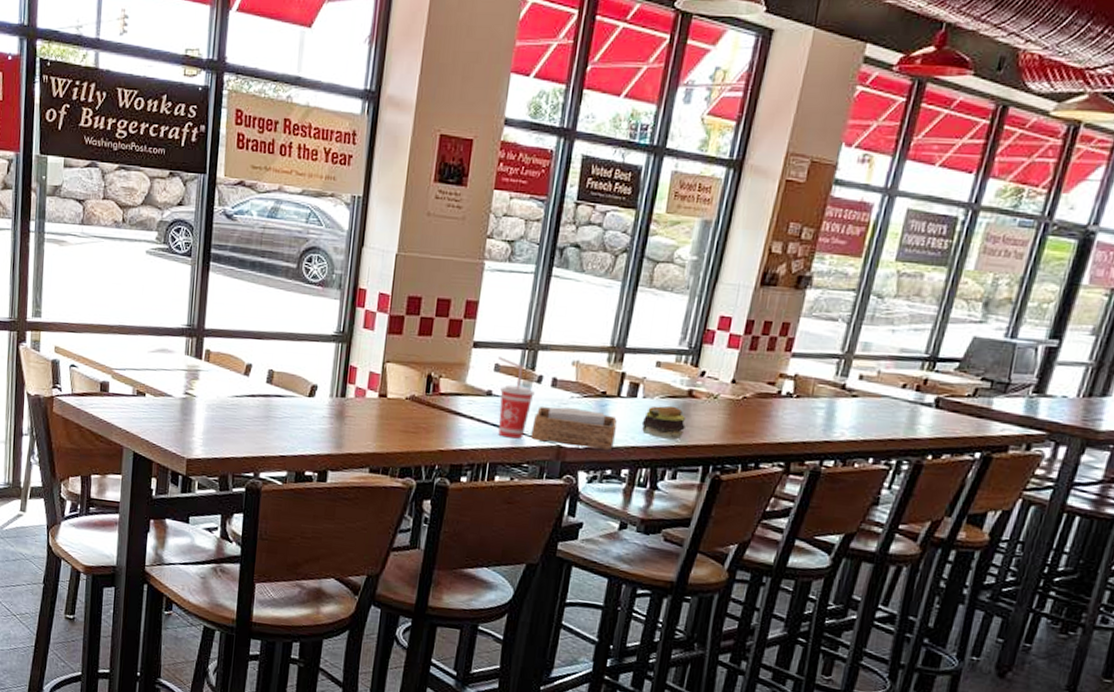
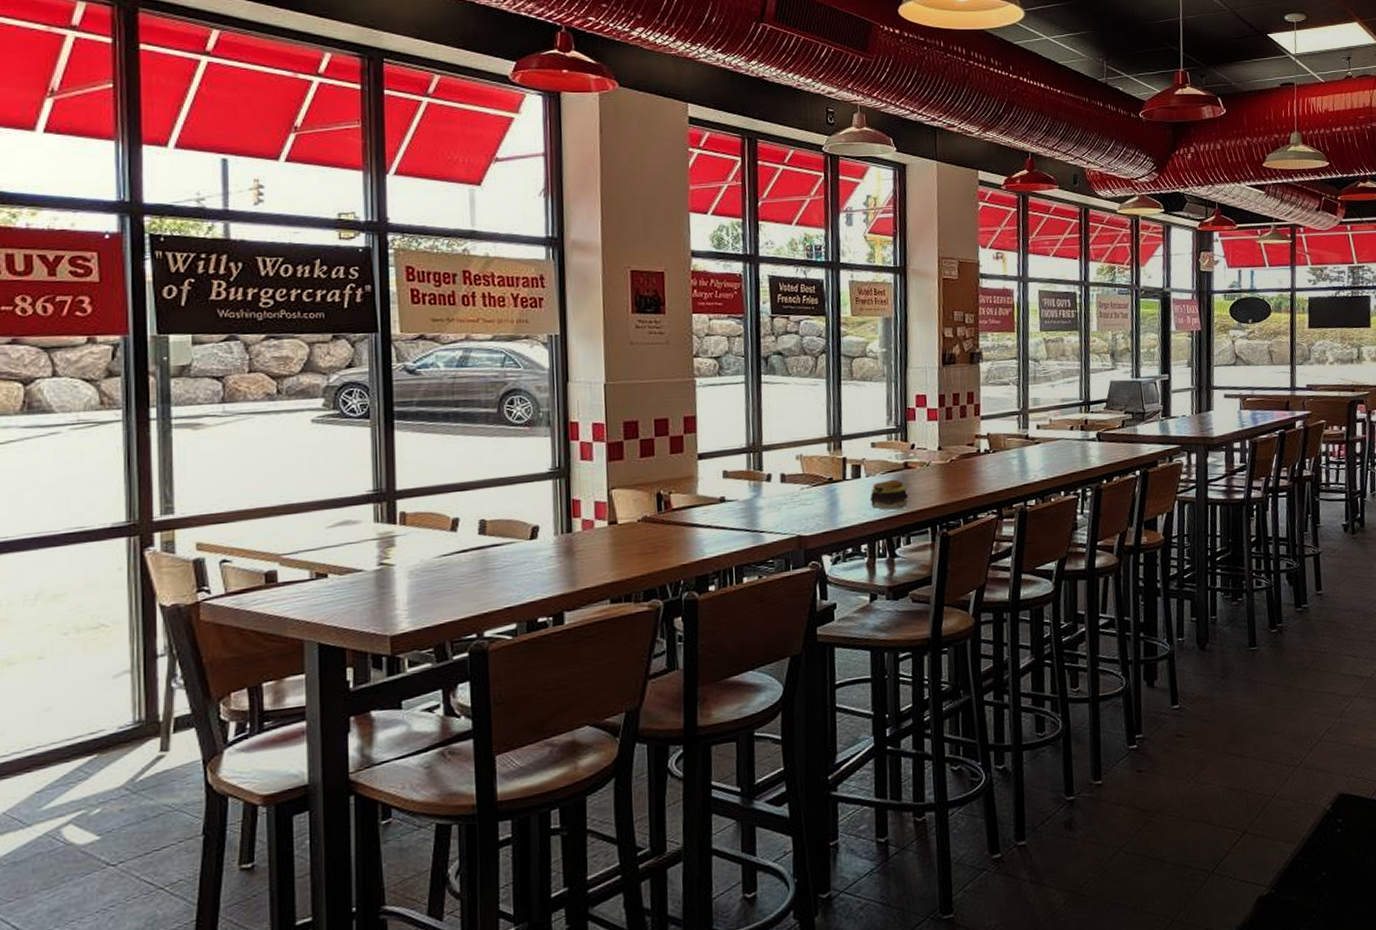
beverage cup: present [498,356,535,439] -> none [725,463,766,539]
napkin holder: present [530,407,617,451] -> none [770,497,849,536]

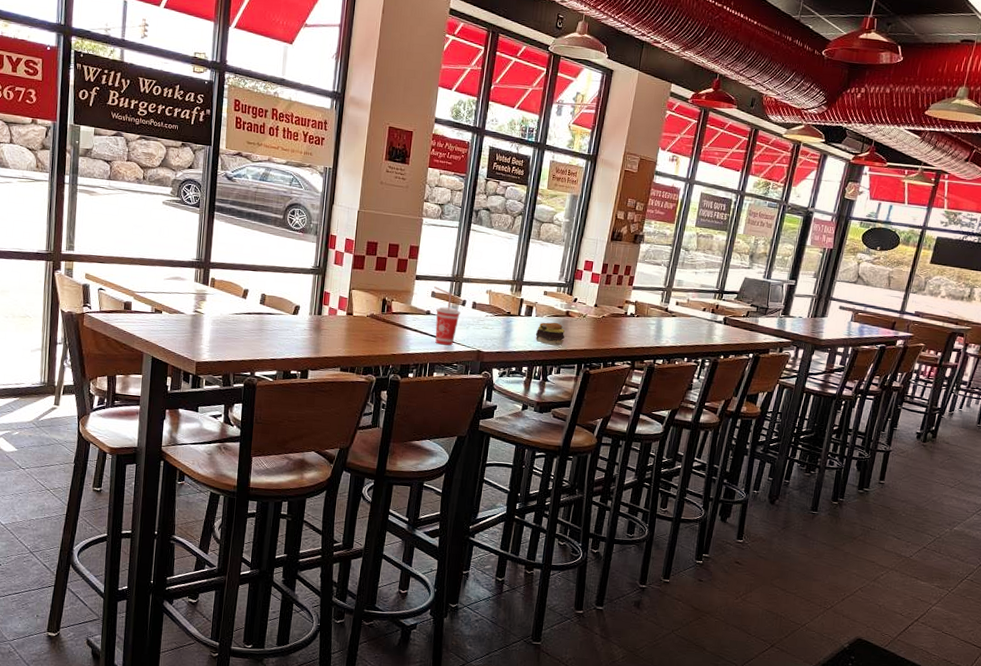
beverage cup: none [725,463,766,539] -> present [434,286,461,346]

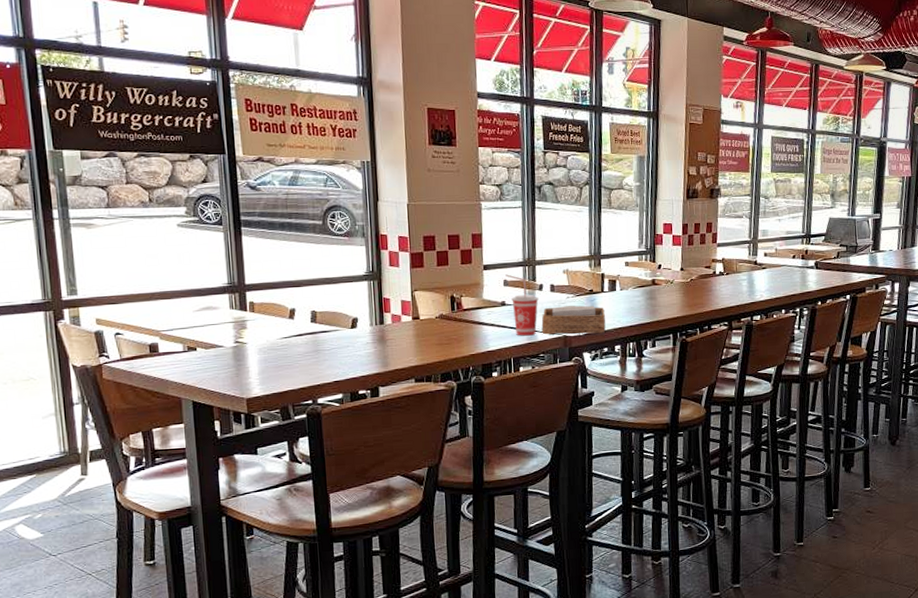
napkin holder: none [458,322,518,354] -> present [541,305,606,335]
burger: present [535,322,566,346] -> none [623,293,655,319]

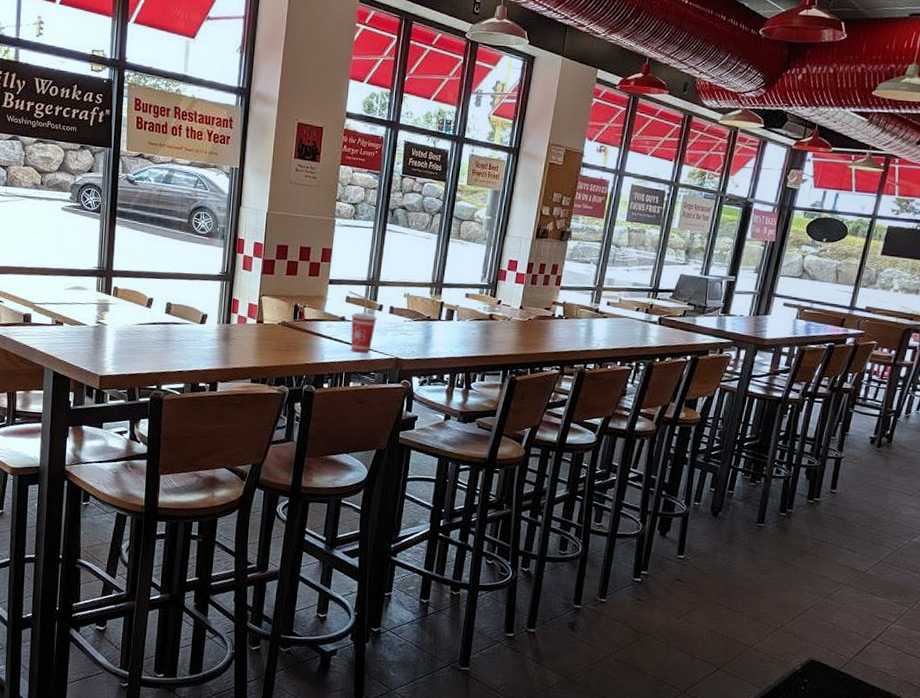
napkin holder: present [541,305,606,335] -> none [375,328,439,361]

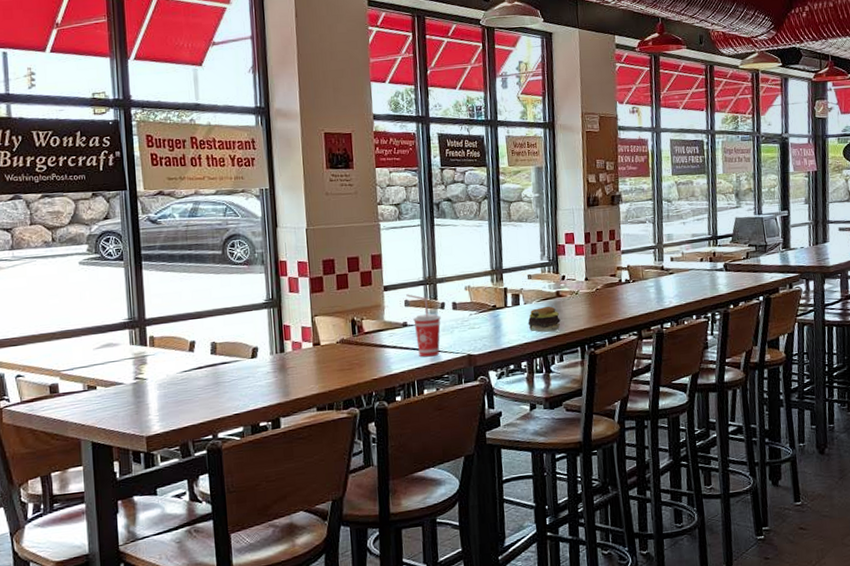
burger: none [457,326,489,352] -> present [528,306,561,333]

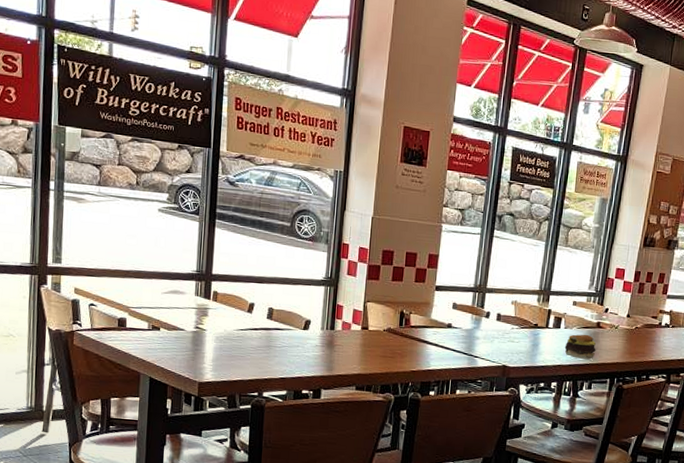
beverage cup: present [406,294,441,357] -> none [455,297,484,361]

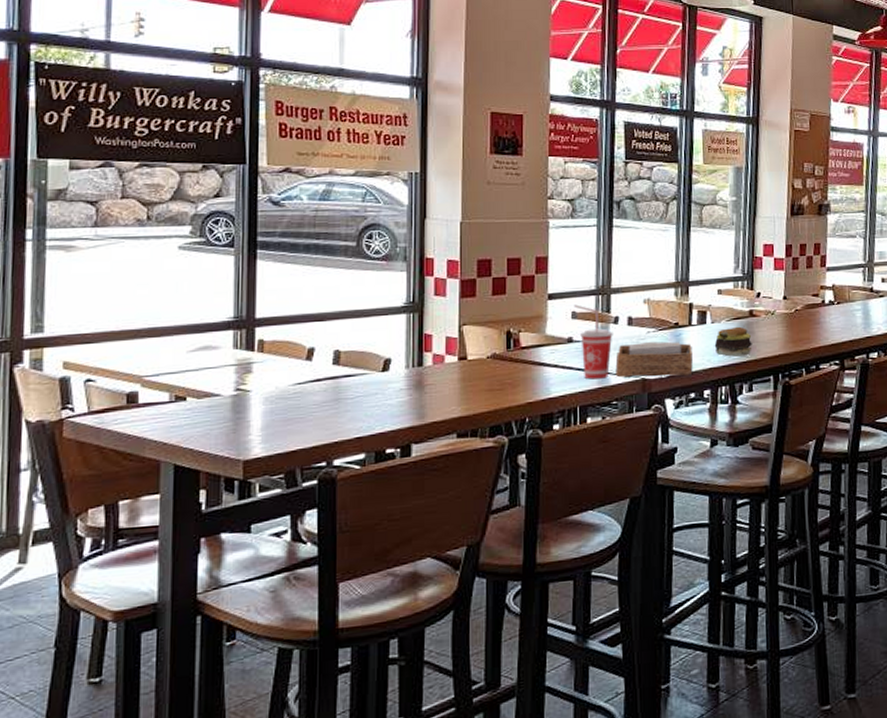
beverage cup: none [455,297,484,361] -> present [574,304,613,380]
napkin holder: none [482,336,547,369] -> present [615,341,693,378]

